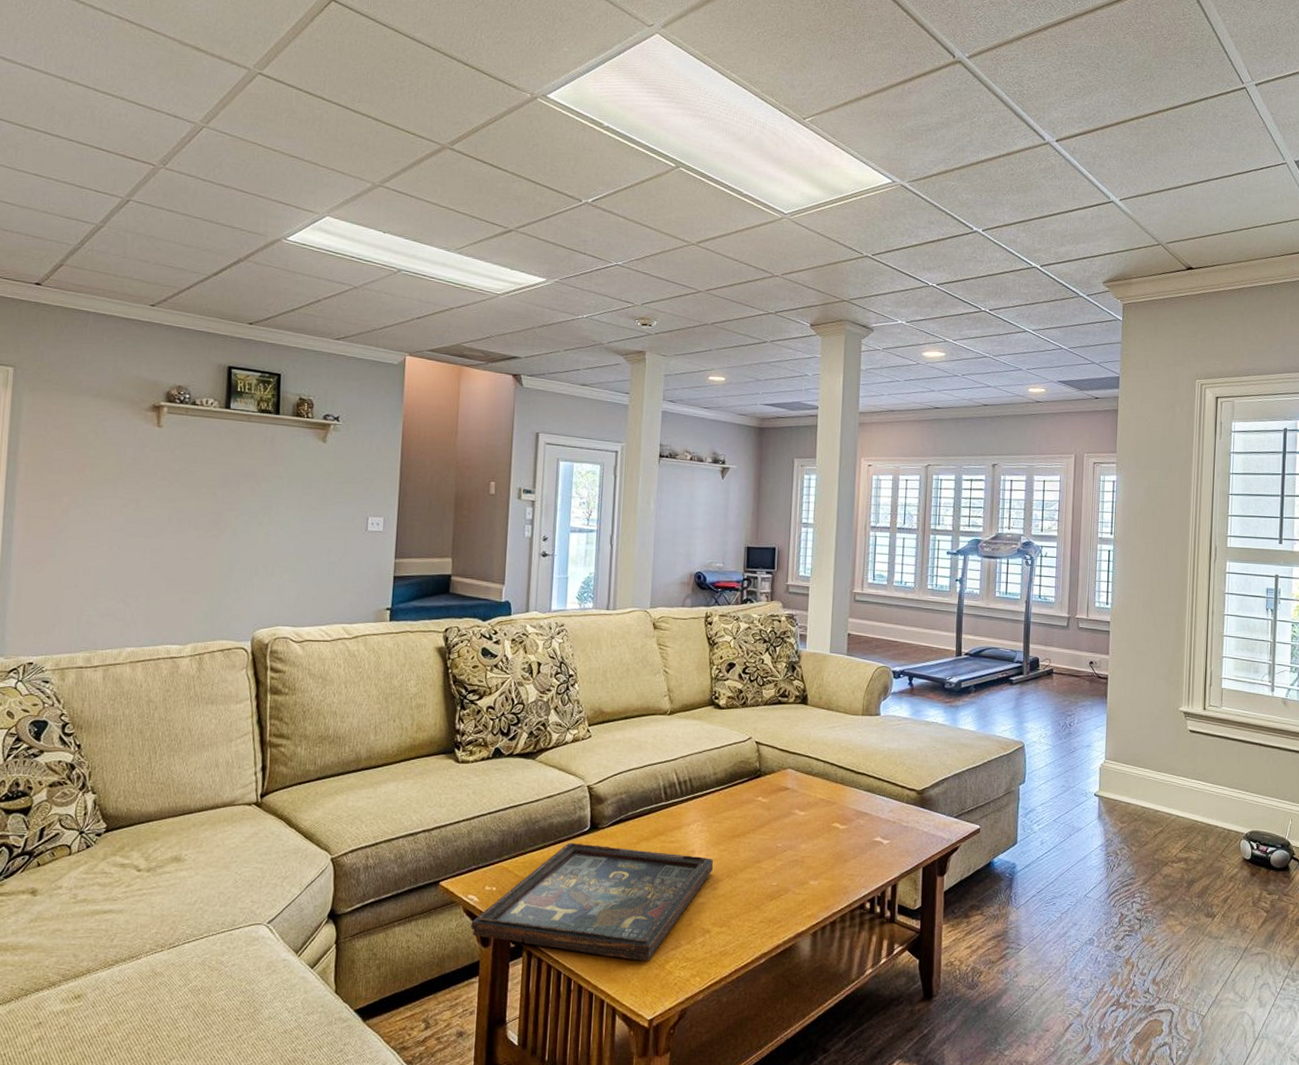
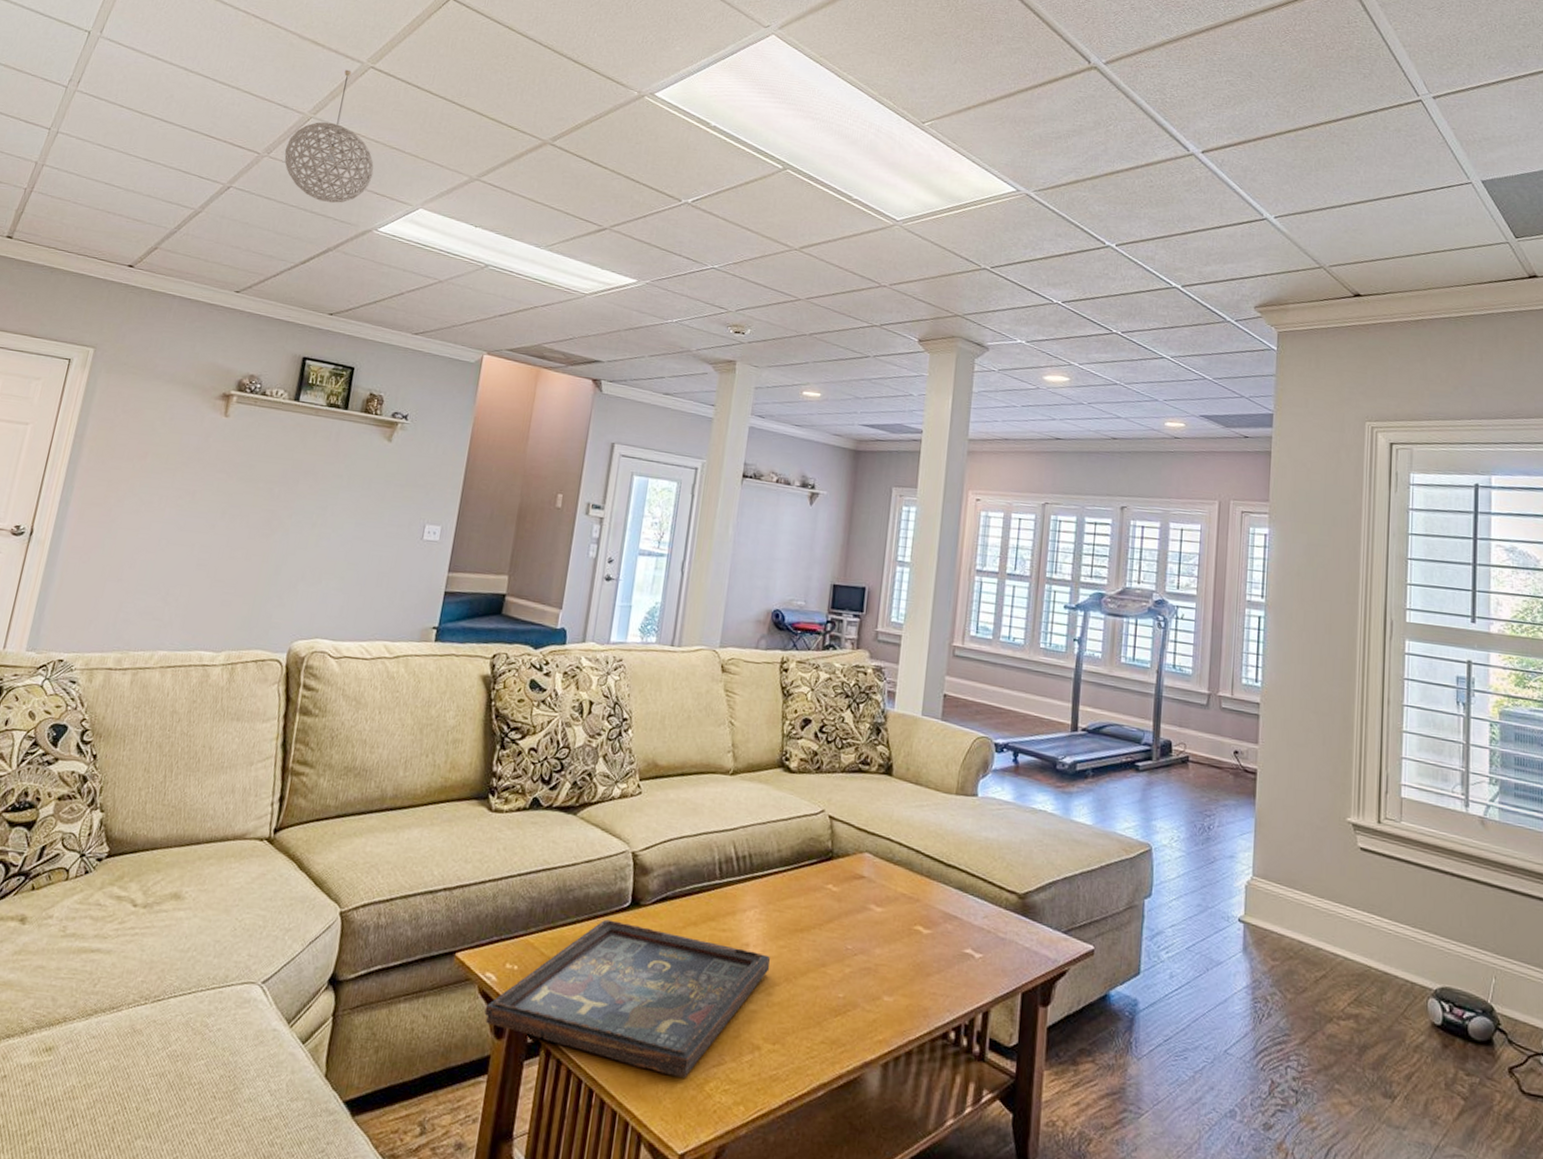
pendant light: none [180,76,275,214] -> present [284,69,374,203]

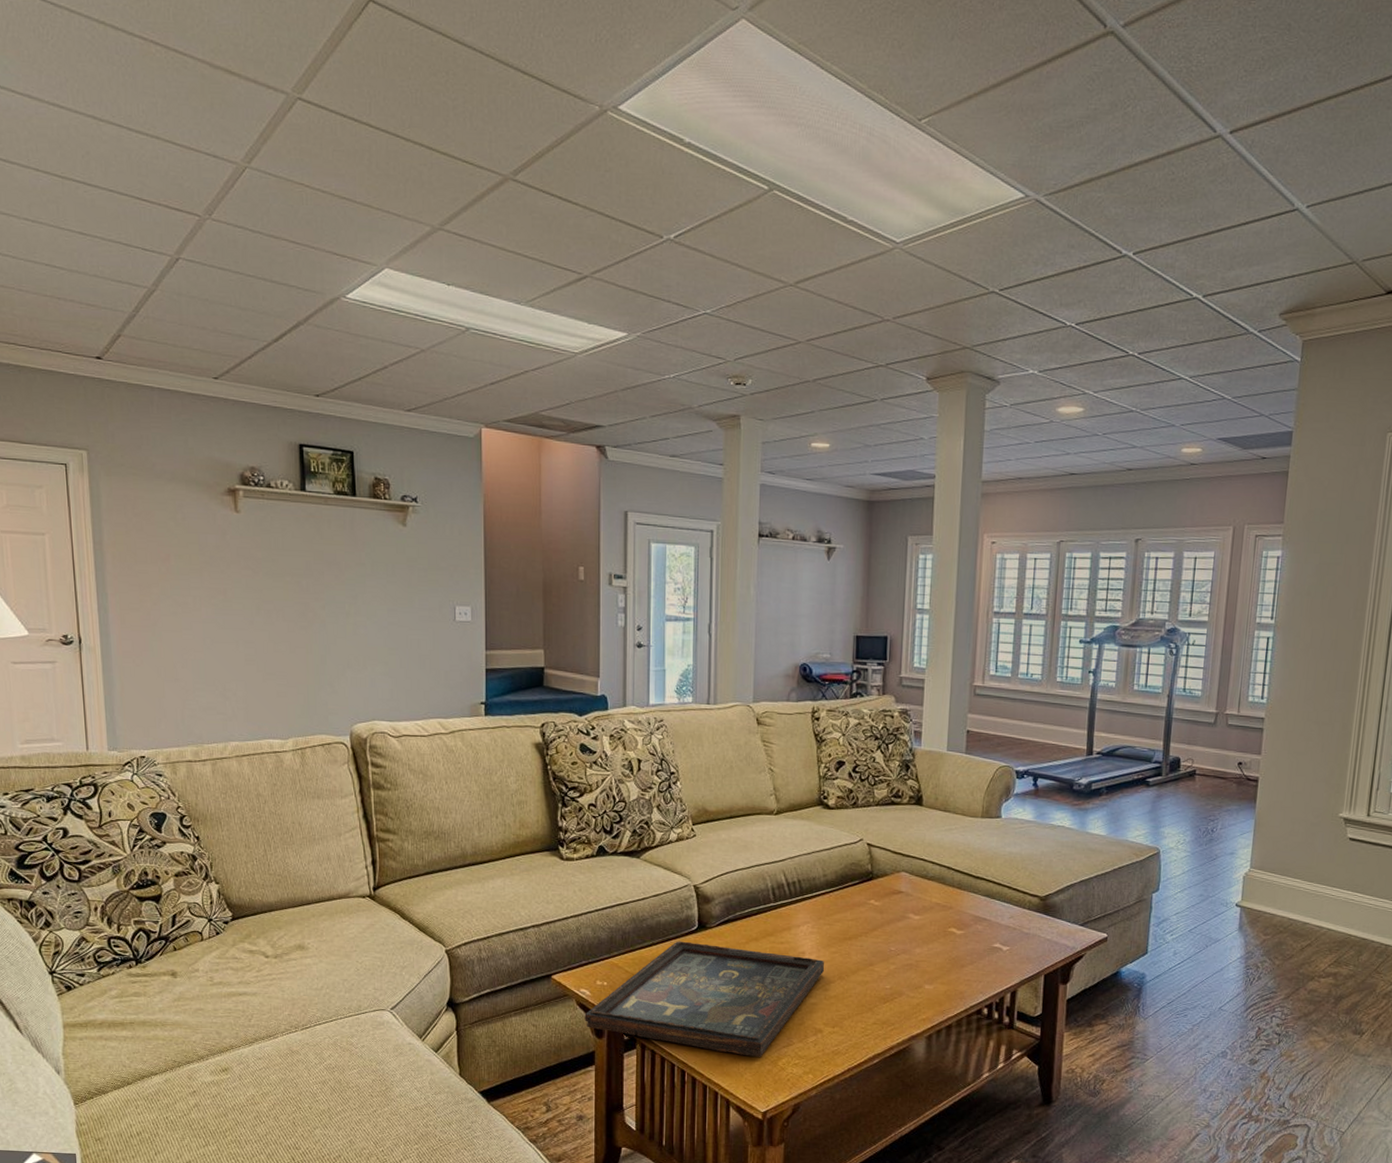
pendant light: present [284,69,374,203] -> none [226,103,328,270]

